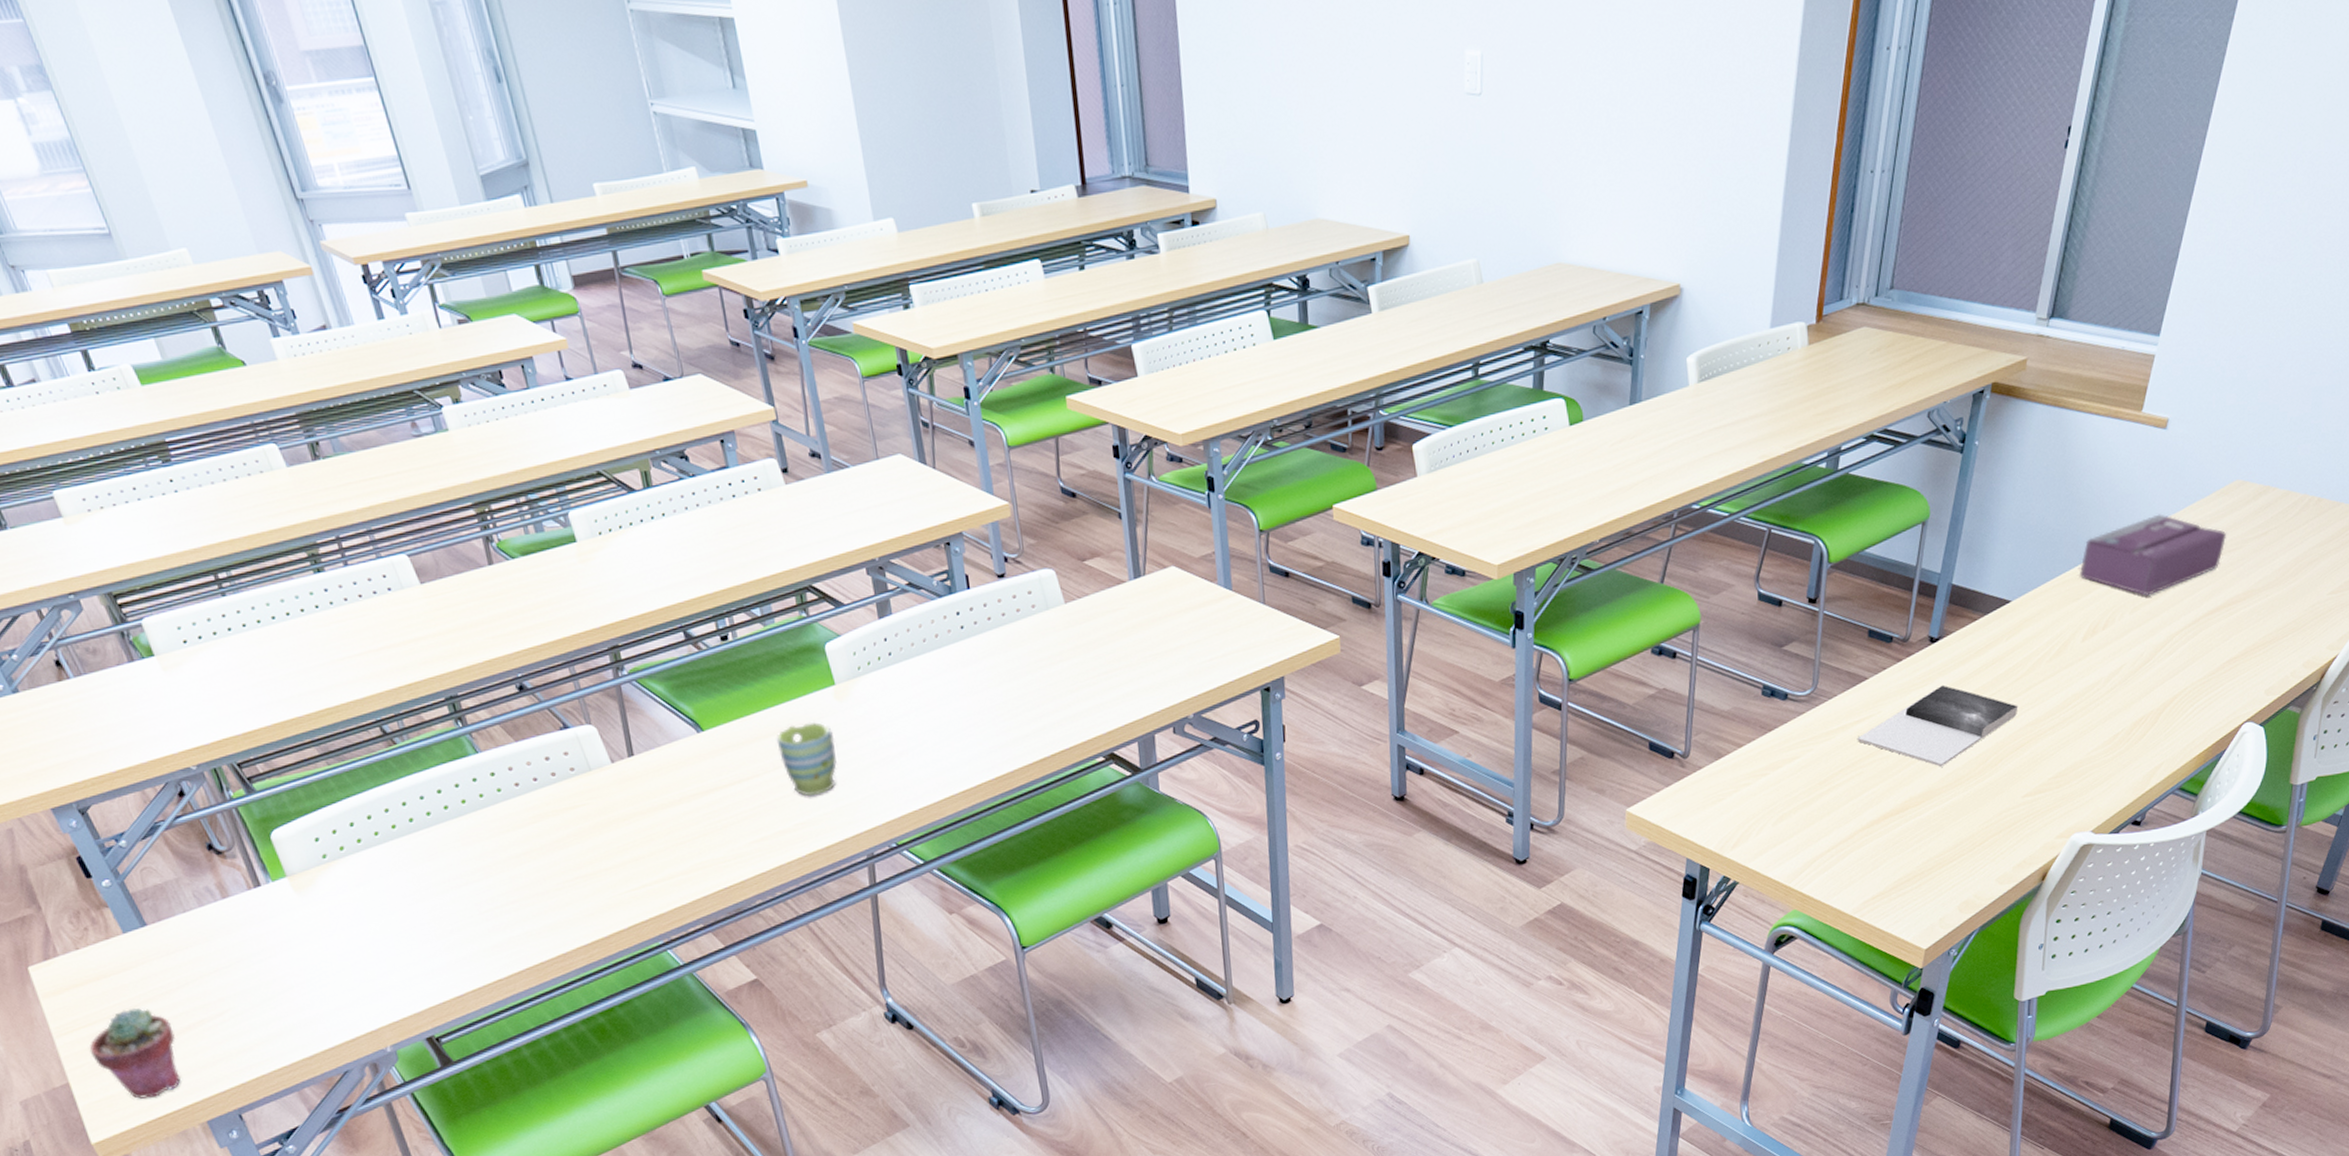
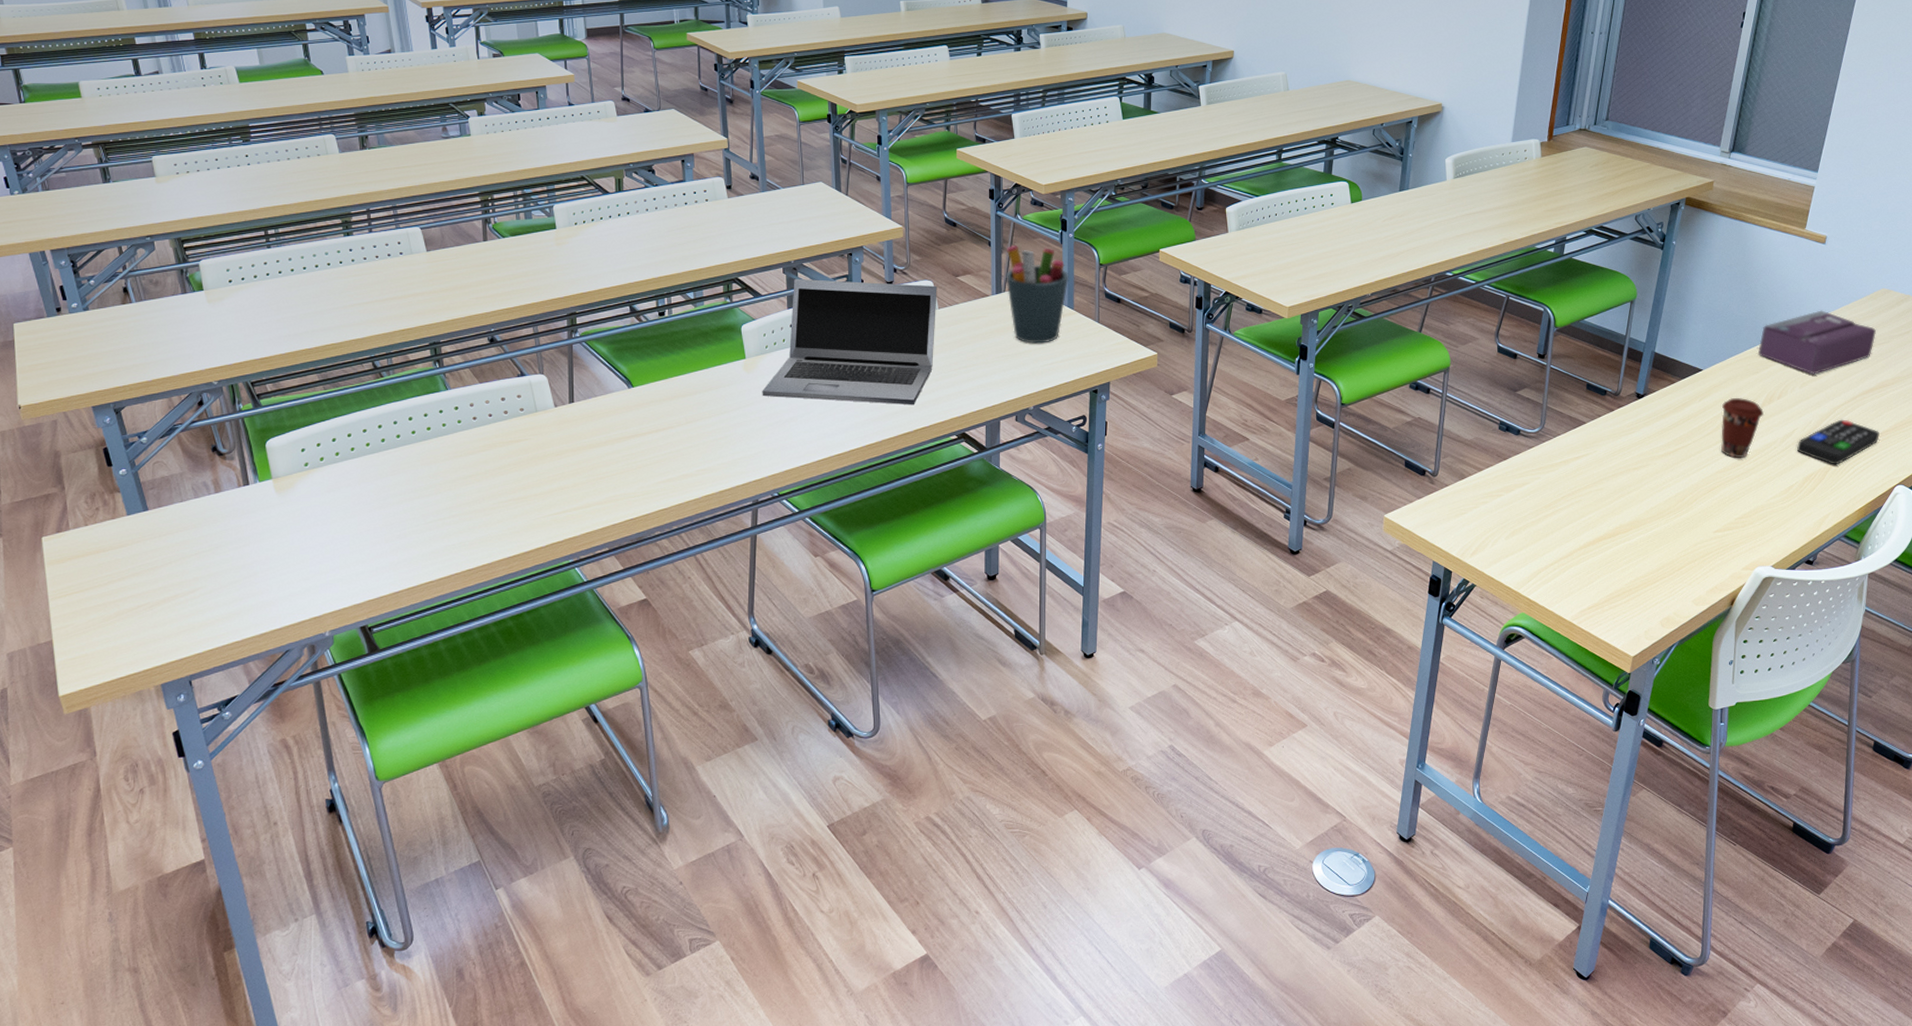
potted succulent: present [89,1008,181,1099] -> none [76,580,150,659]
mug: present [776,722,837,796] -> none [691,388,739,447]
laptop: none [860,574,1066,730] -> present [762,278,937,405]
pen holder: none [1142,515,1224,637] -> present [1005,246,1069,344]
book: present [1857,685,2018,767] -> none [1576,433,1710,501]
coffee cup: none [2031,632,2085,706] -> present [1720,398,1764,458]
remote control: none [2125,648,2226,705] -> present [1797,419,1880,465]

